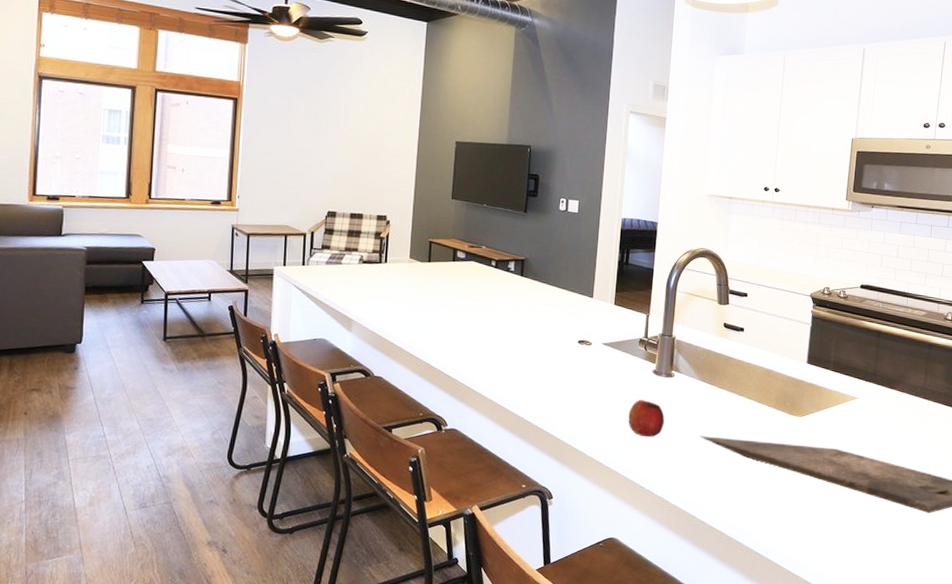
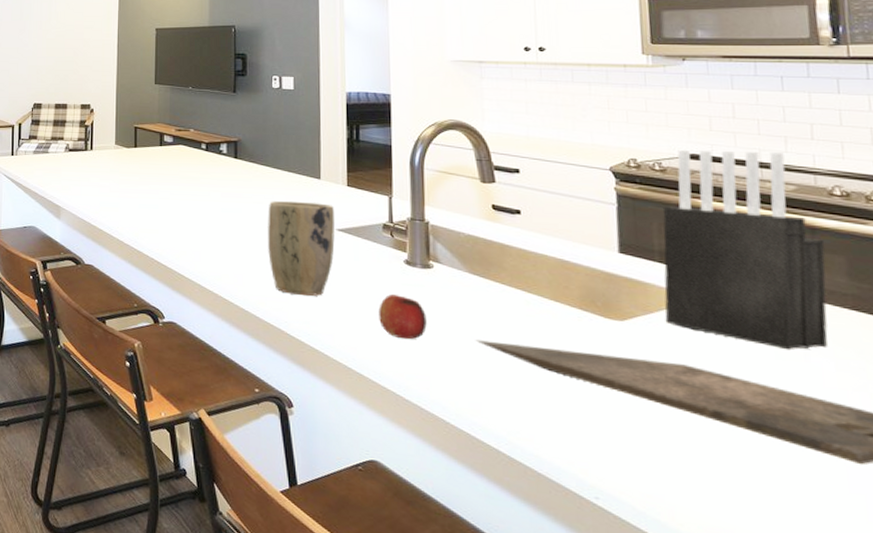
plant pot: none [543,317,602,403] -> present [268,201,335,296]
knife block: none [829,281,936,435] -> present [663,150,828,350]

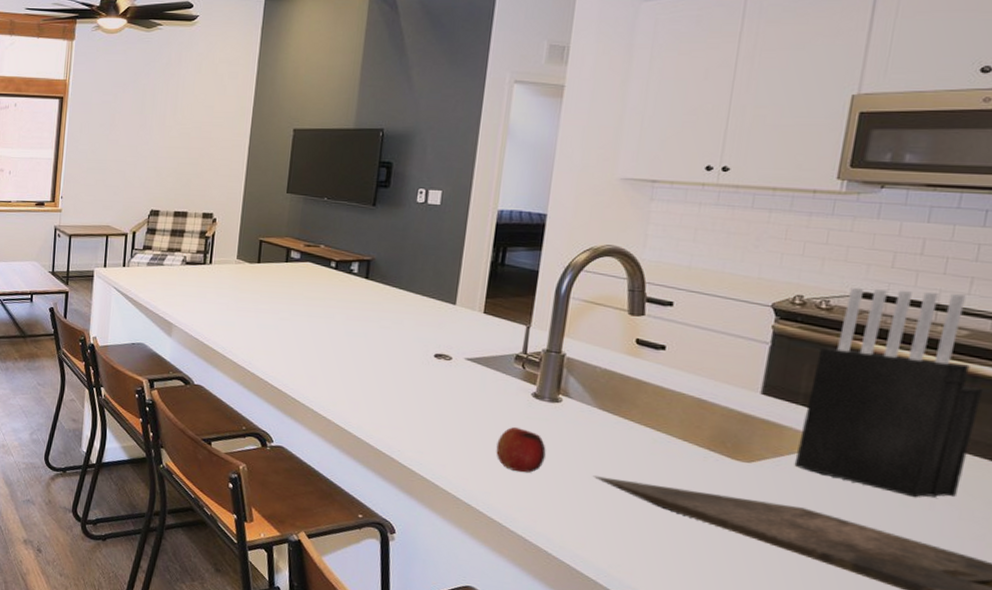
plant pot: present [268,201,335,296] -> none [389,326,466,426]

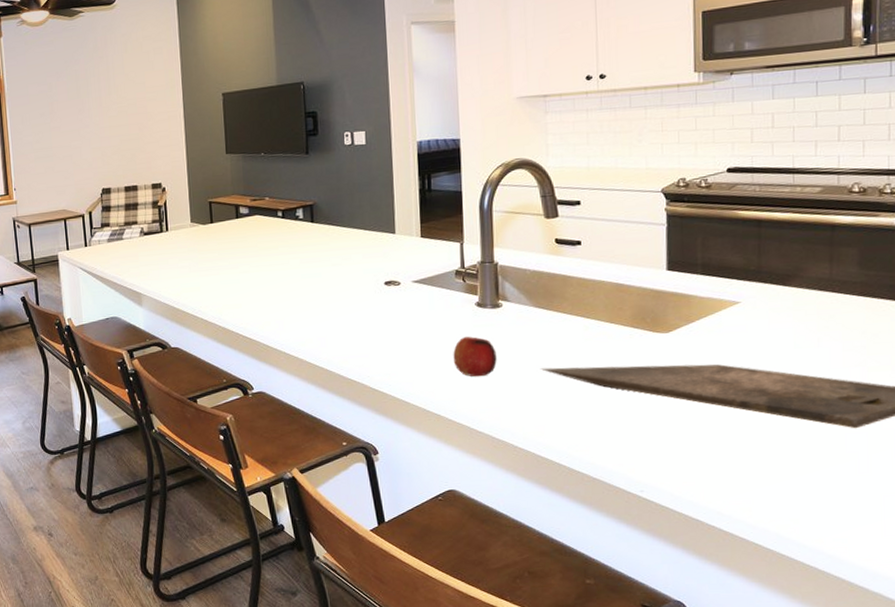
knife block: present [794,288,984,498] -> none [704,157,842,339]

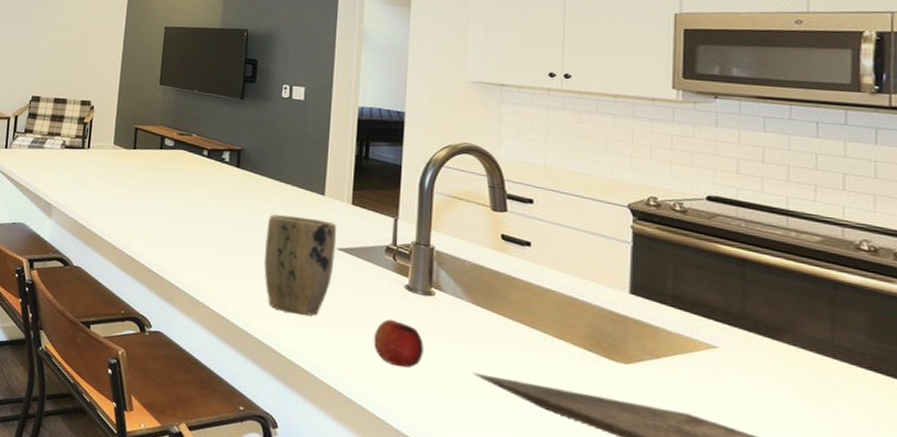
plant pot: none [346,257,411,350] -> present [264,214,336,316]

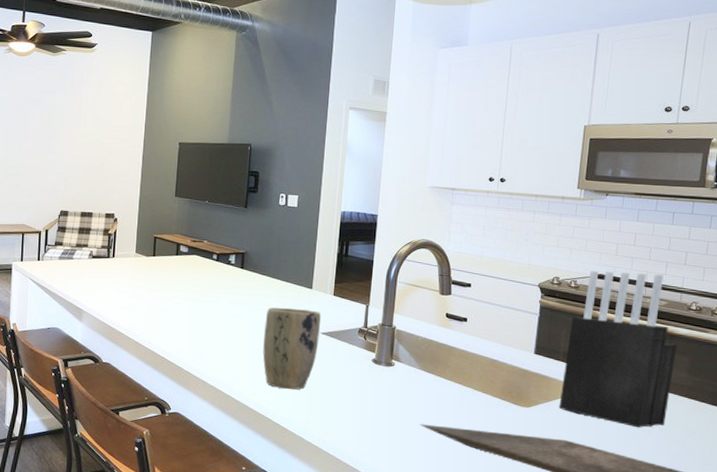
fruit: present [374,319,424,368] -> none [347,388,384,425]
knife block: none [672,191,847,408] -> present [559,271,678,428]

